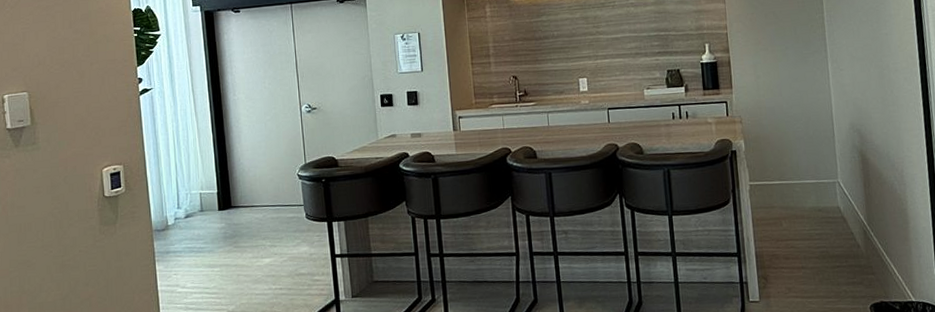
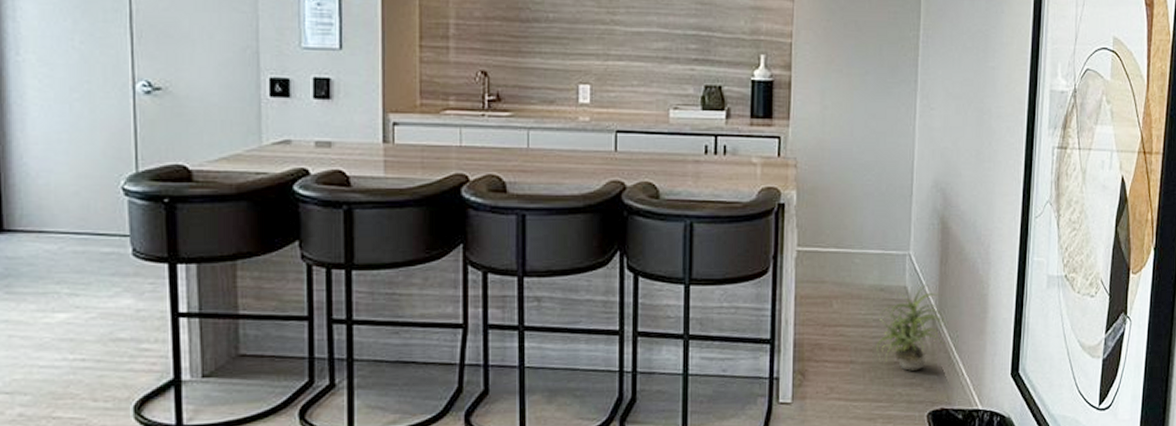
potted plant: none [819,203,878,273] -> present [876,283,948,371]

